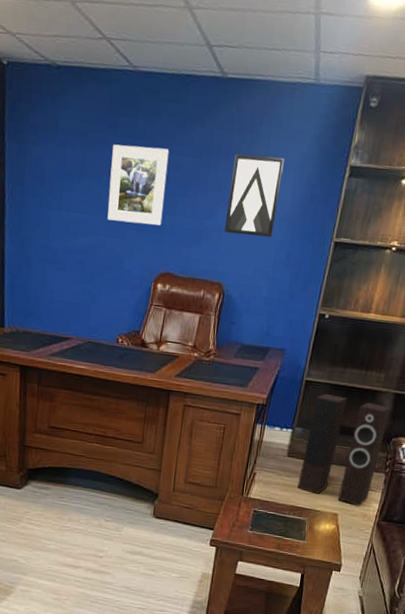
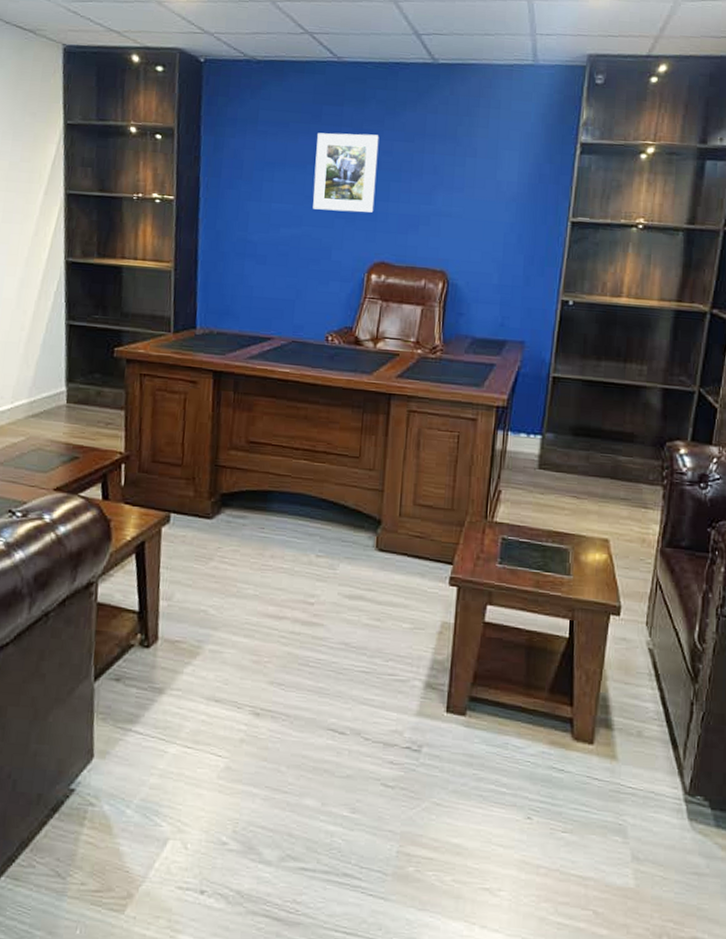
wall art: present [225,153,286,238] -> none [445,136,508,220]
stereo: present [297,394,391,506] -> none [554,392,659,529]

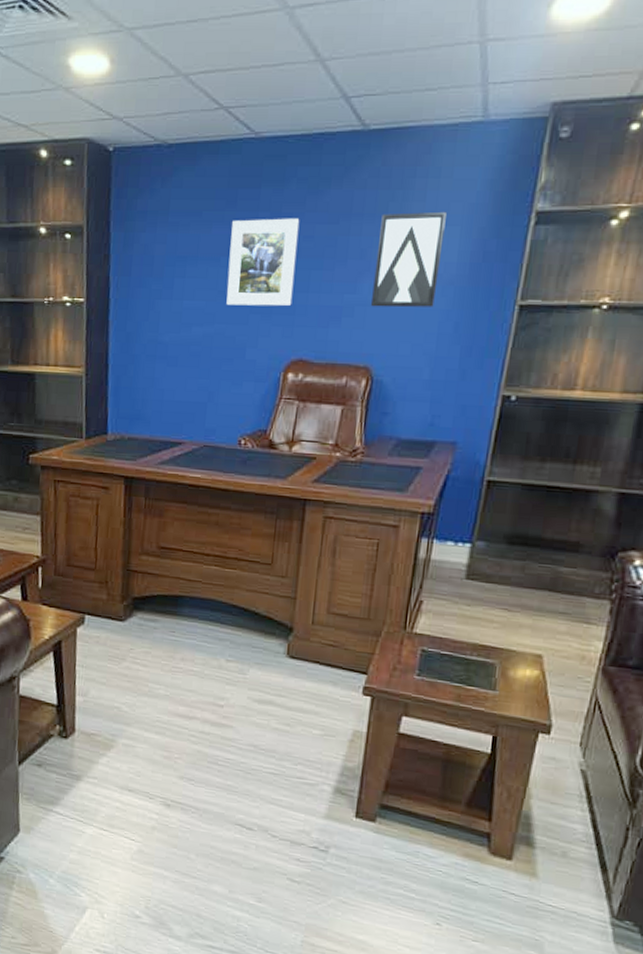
wall art: none [445,136,508,220] -> present [371,211,448,308]

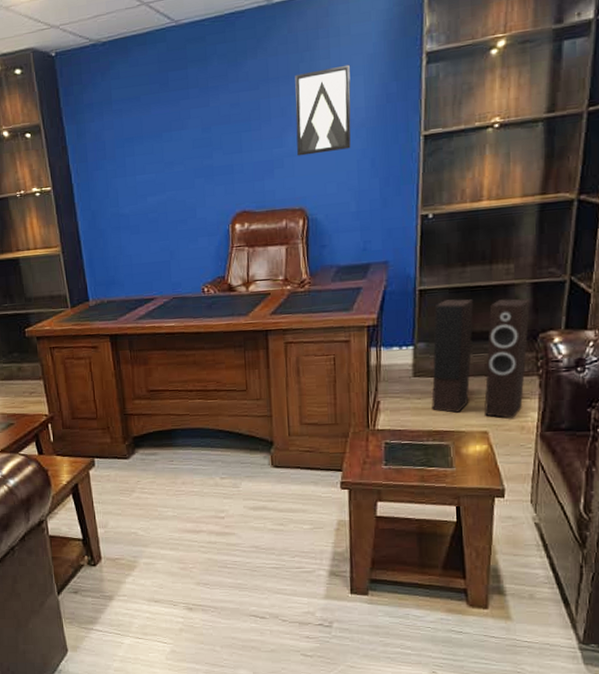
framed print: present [226,218,300,307] -> none [167,89,230,174]
stereo: none [481,497,613,645] -> present [432,299,530,419]

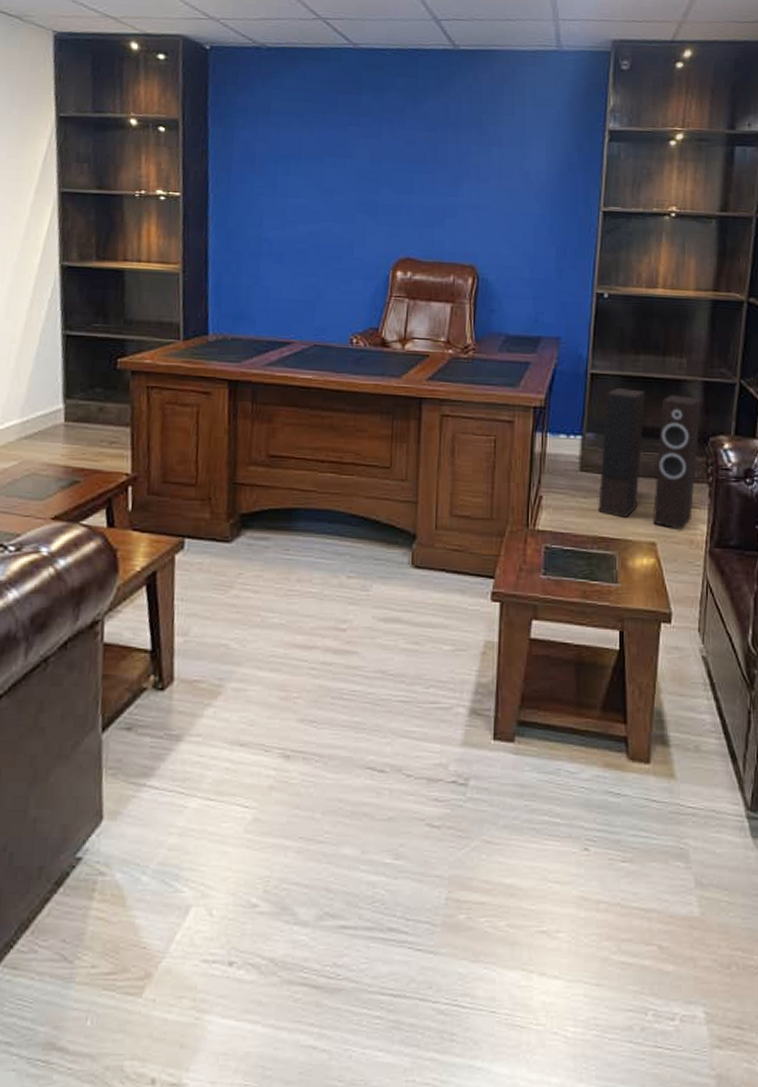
wall art: present [295,64,351,156] -> none [472,125,534,211]

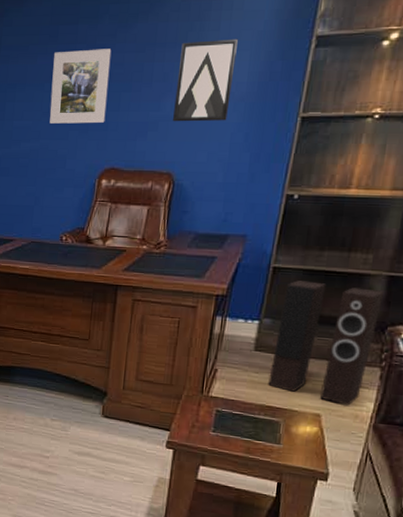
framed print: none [332,123,400,207] -> present [49,49,112,124]
wall art: none [472,125,534,211] -> present [173,38,239,122]

